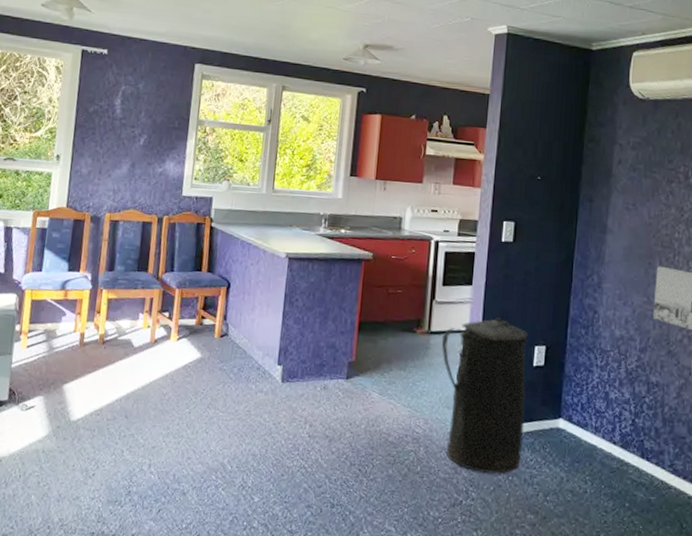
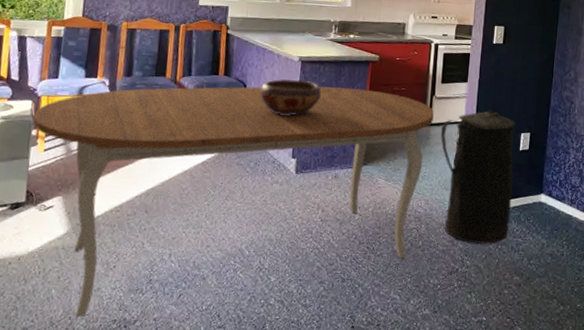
dining table: none [16,284,434,528] -> present [32,86,434,318]
decorative bowl: none [244,277,310,318] -> present [259,79,321,116]

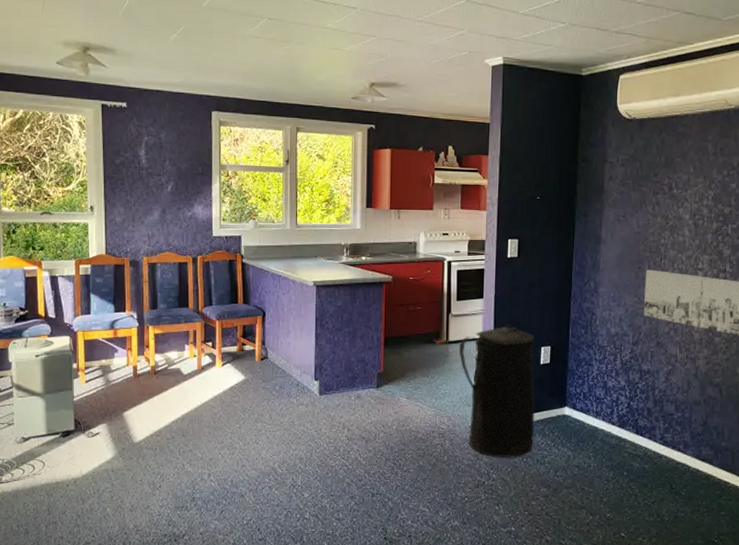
dining table: present [32,86,434,318] -> none [72,310,451,533]
decorative bowl: present [259,79,321,116] -> none [278,304,338,339]

